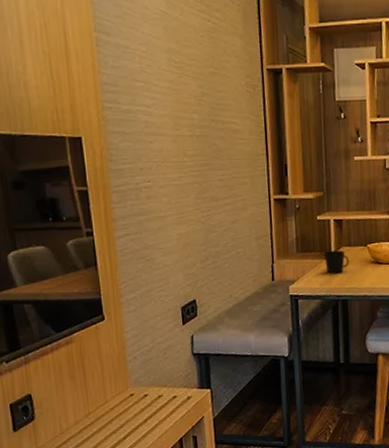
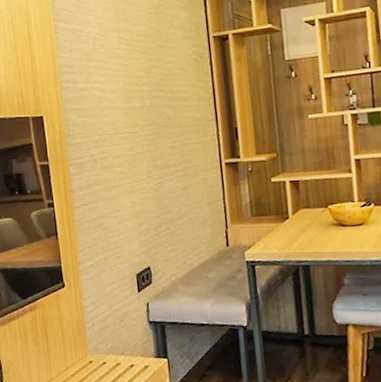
cup: present [323,250,350,274] -> none [280,212,310,238]

